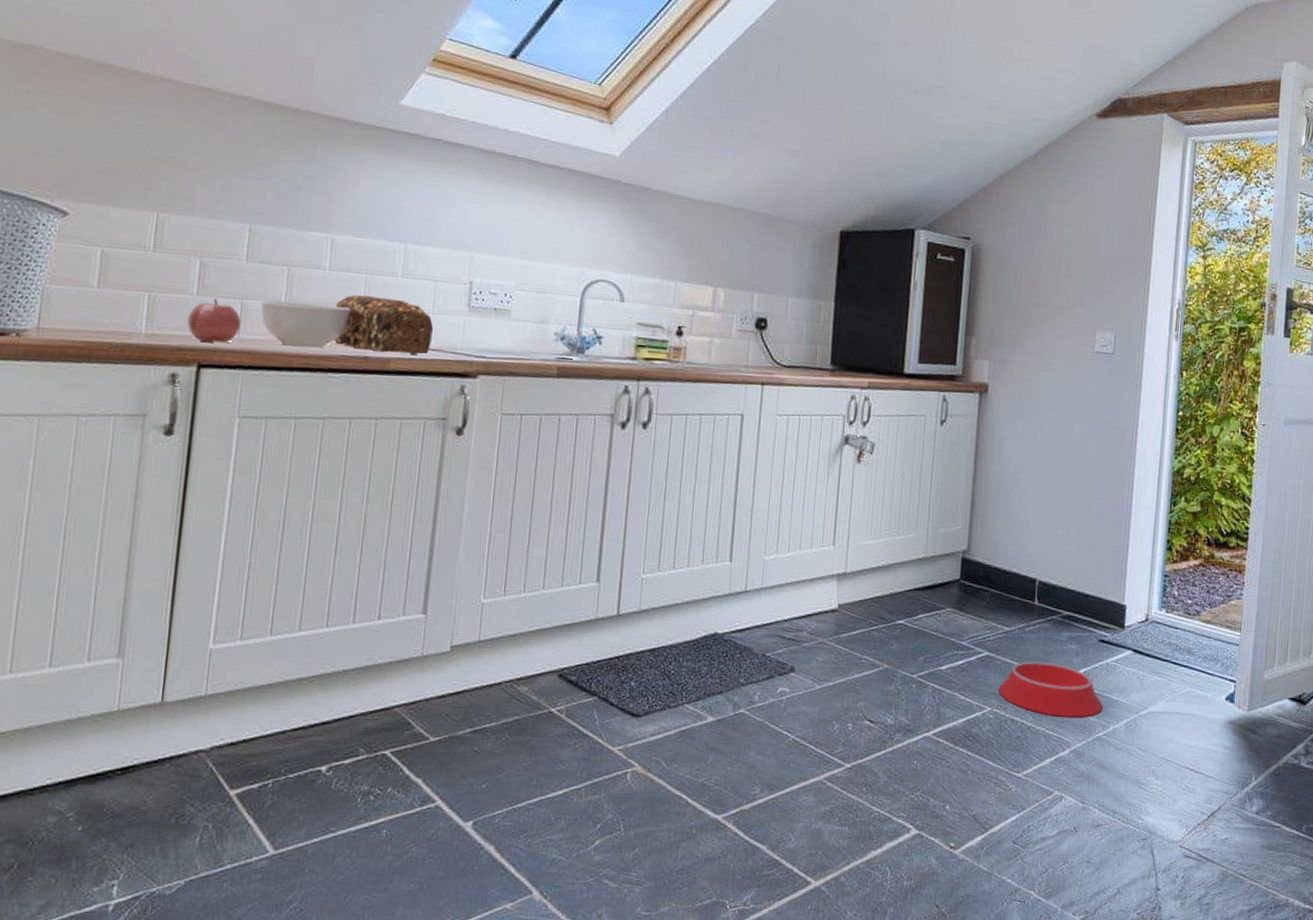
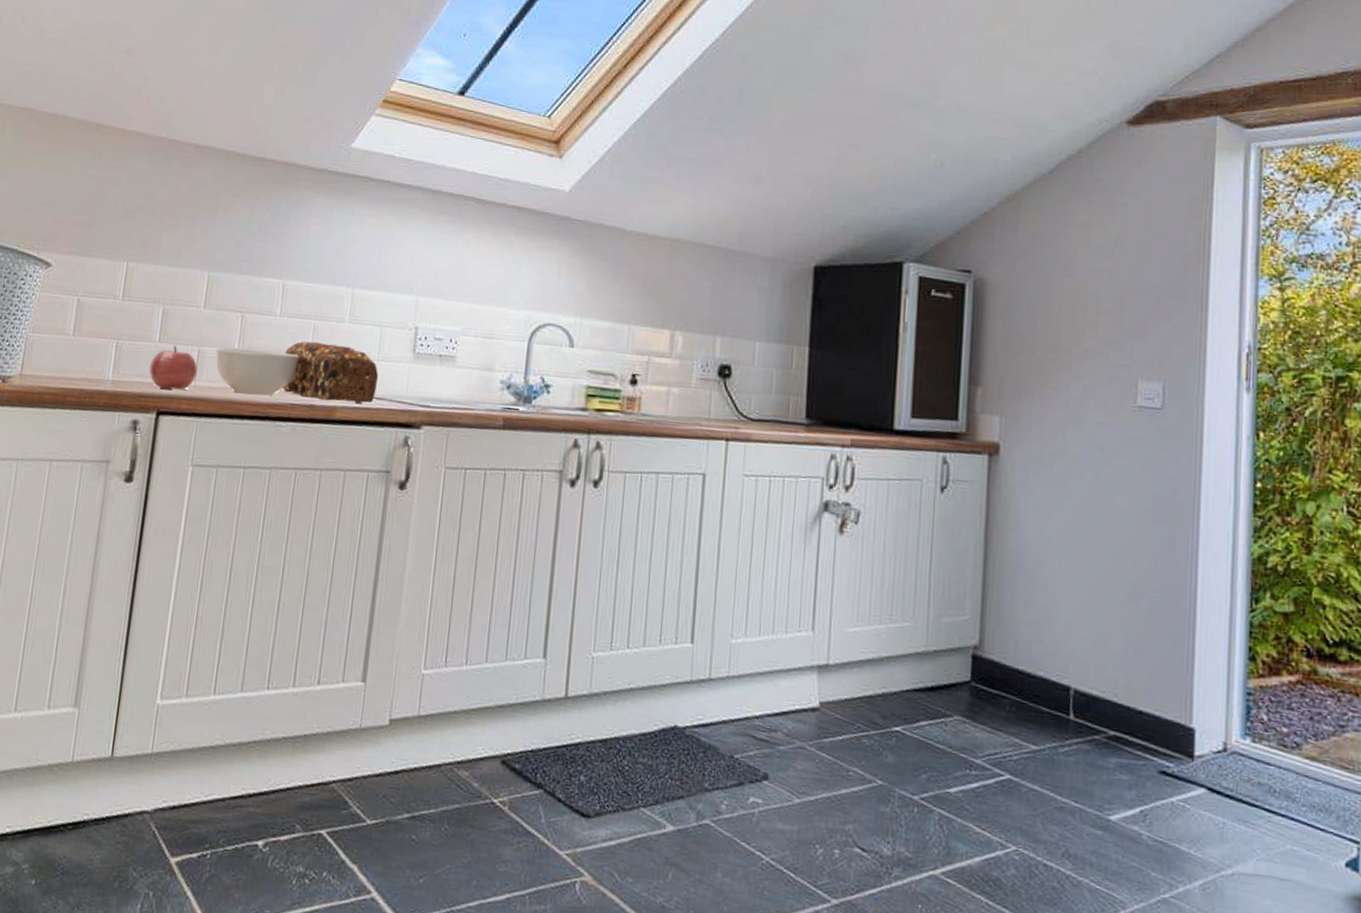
pet bowl: present [998,661,1103,719] -> none [1024,791,1169,872]

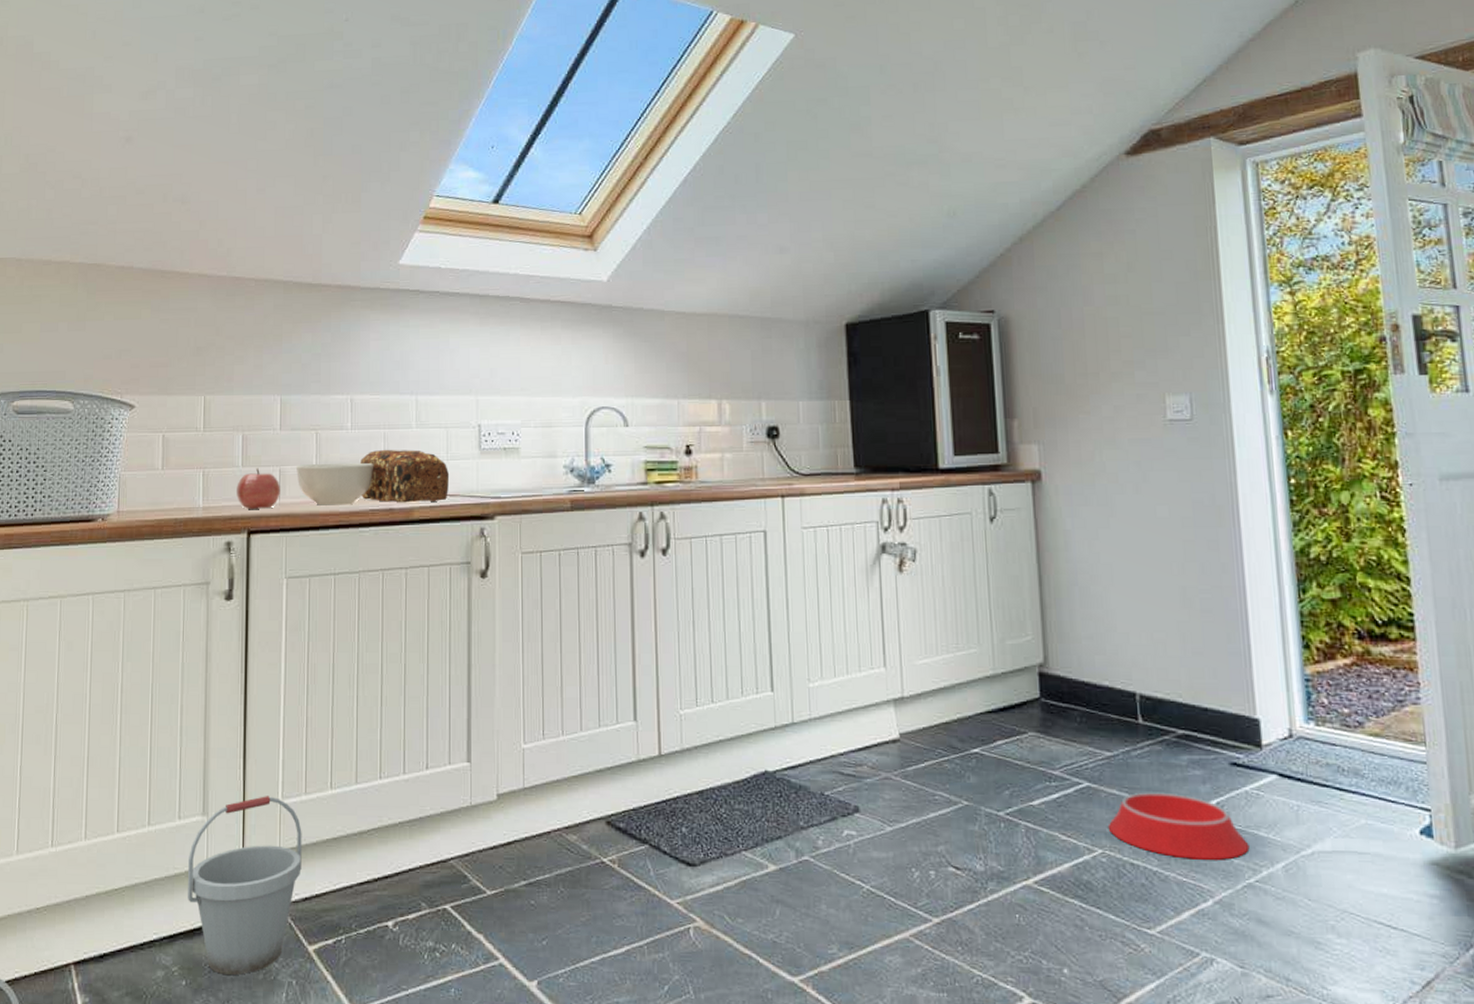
bucket: none [47,693,178,880] -> present [188,796,302,975]
pet bowl: none [1024,791,1169,872] -> present [1107,792,1250,861]

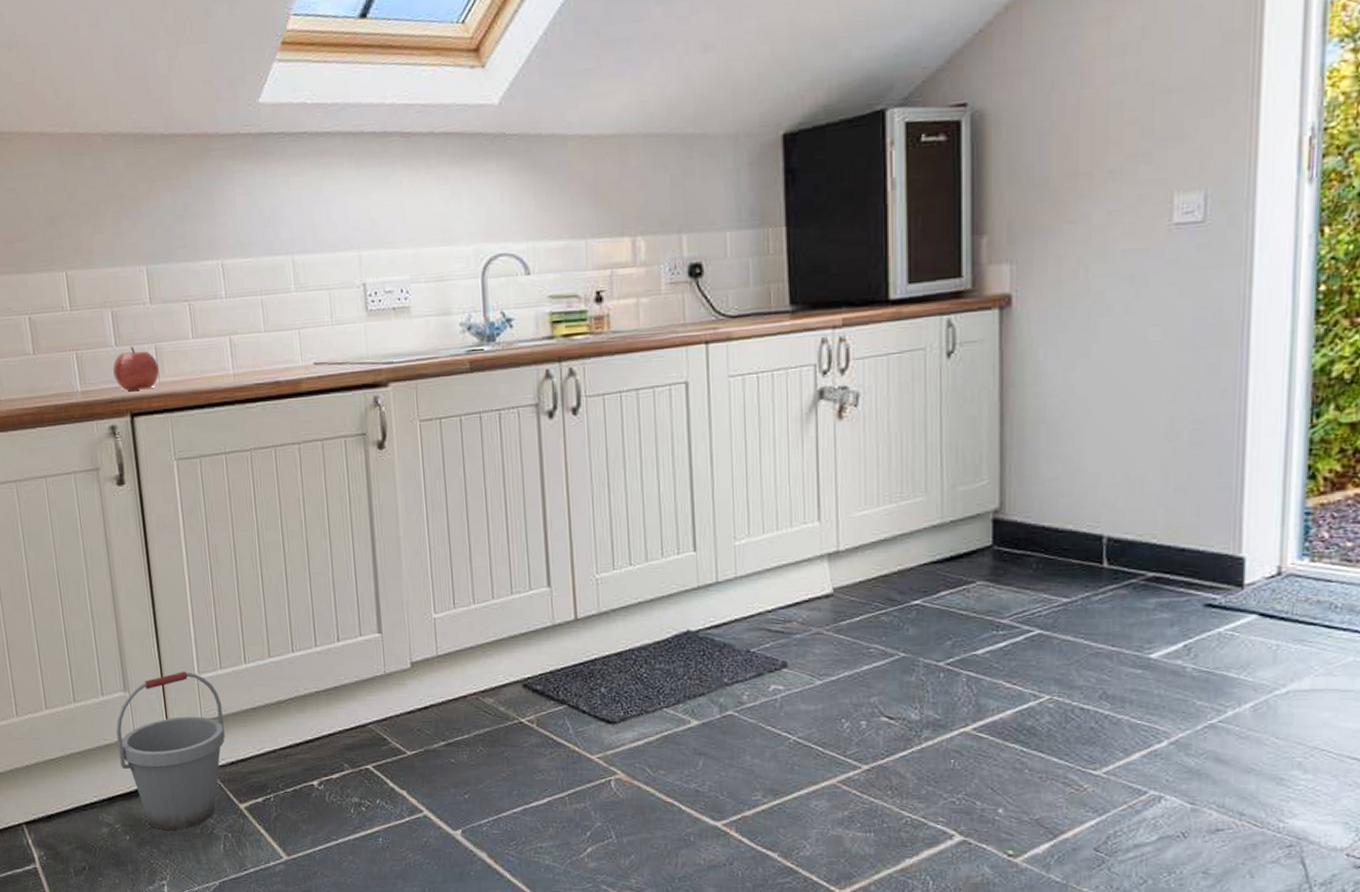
bowl: present [295,462,374,506] -> none [171,334,255,383]
bread loaf: present [359,449,450,503] -> none [238,316,337,375]
pet bowl: present [1107,792,1250,861] -> none [1058,637,1216,703]

